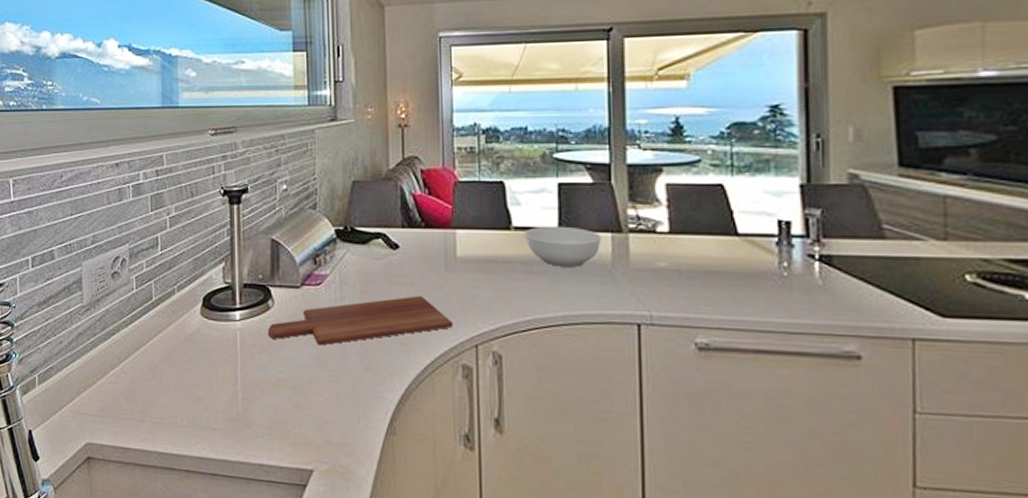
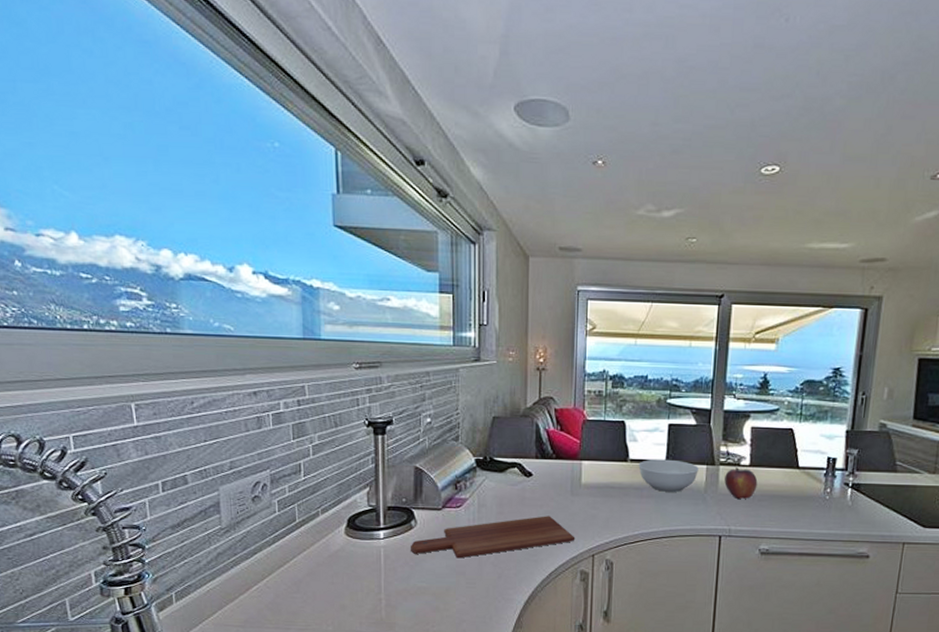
fruit: none [637,235,683,276] -> present [724,467,758,499]

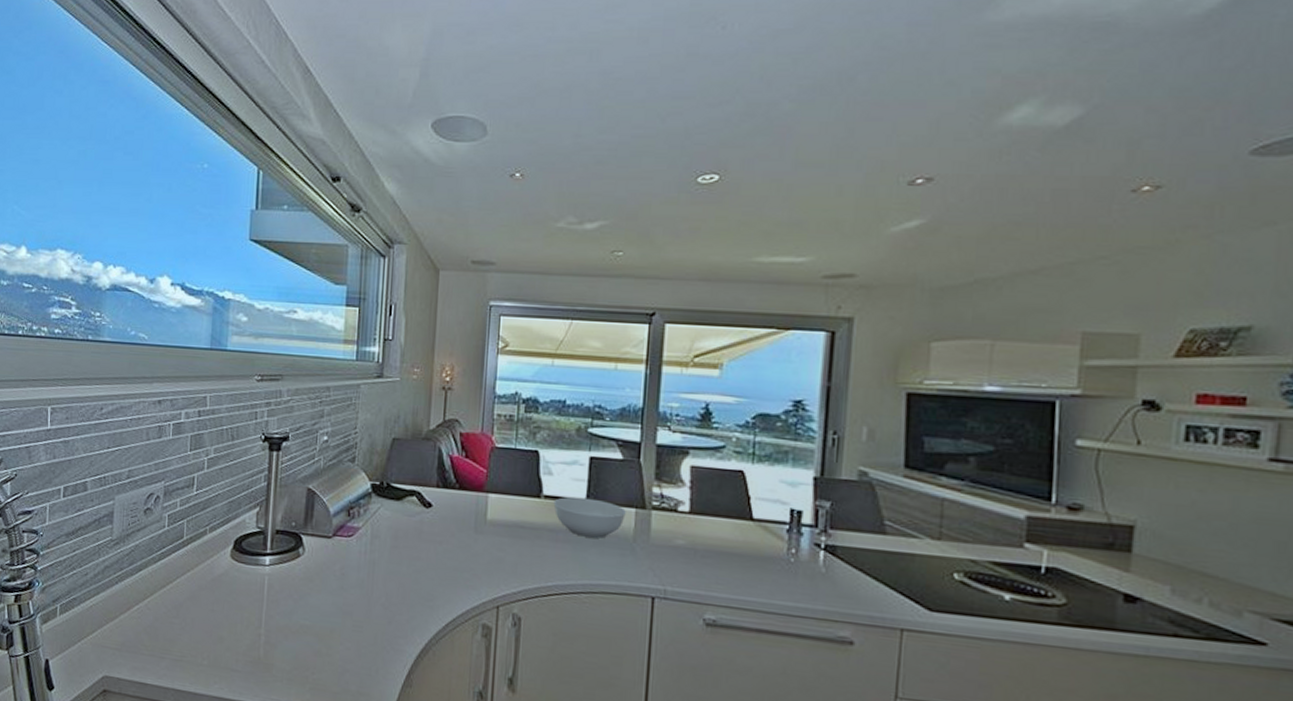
cutting board: present [410,516,576,559] -> none [295,554,478,596]
fruit: present [724,467,758,499] -> none [658,514,700,554]

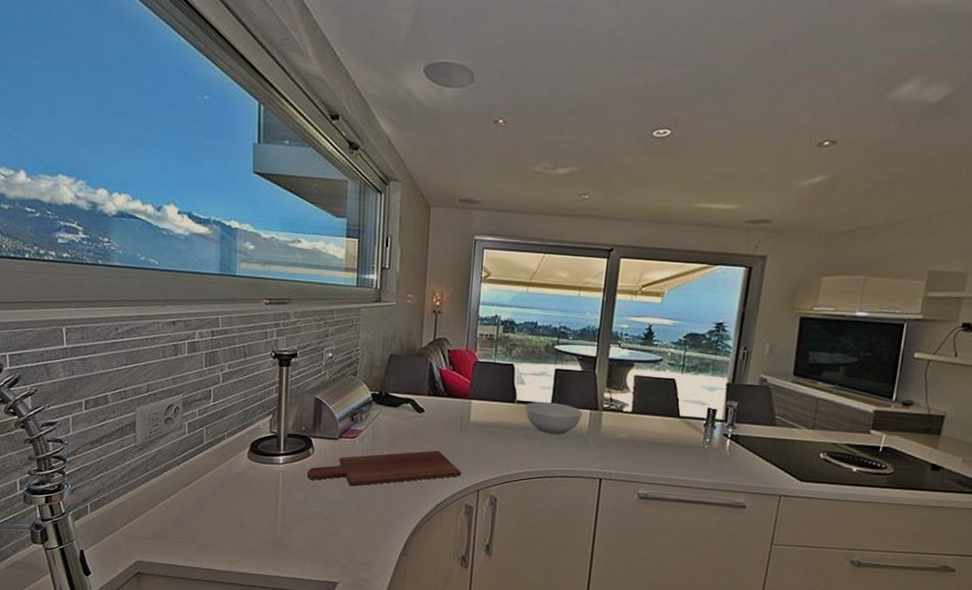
cutting board: none [295,554,478,596] -> present [306,450,462,487]

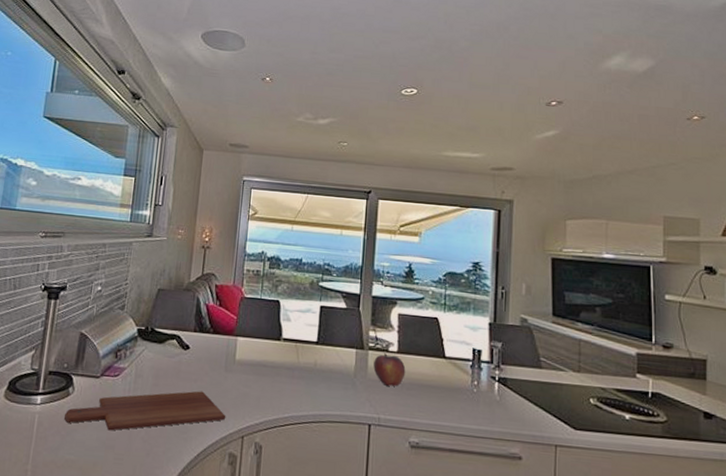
bowl: present [525,401,582,434] -> none [291,339,348,375]
fruit: none [607,413,639,444] -> present [373,353,406,387]

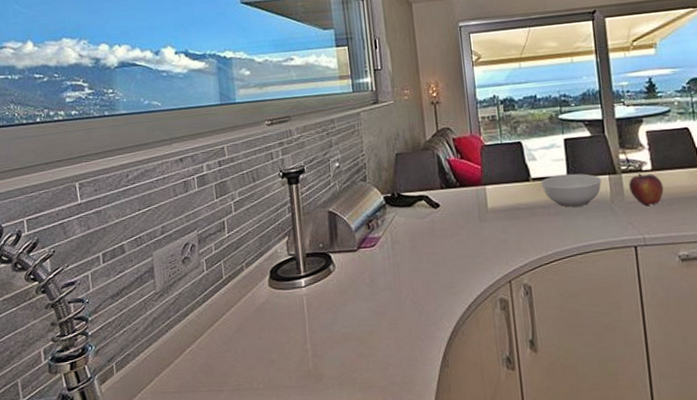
cutting board: present [63,391,226,431] -> none [330,245,490,299]
bowl: none [291,339,348,375] -> present [541,173,602,207]

